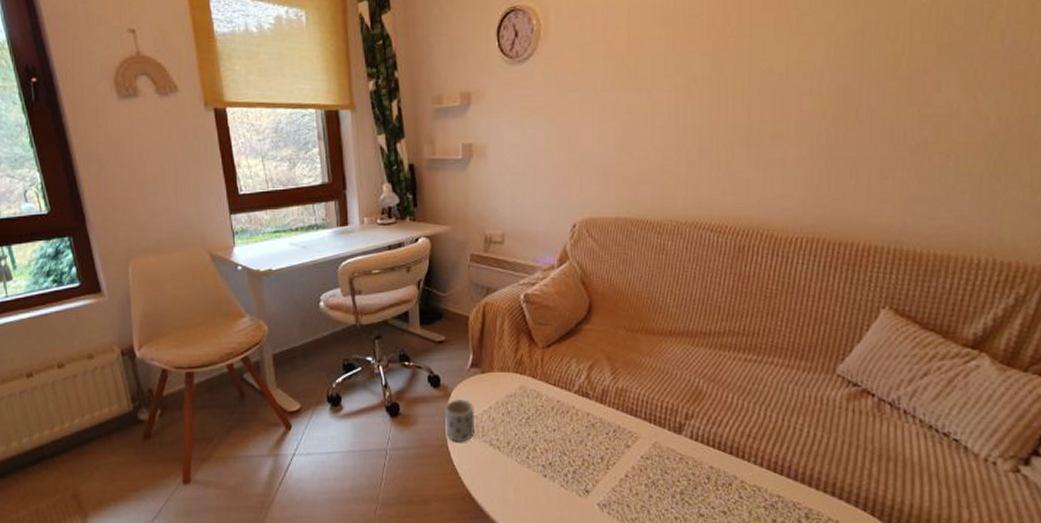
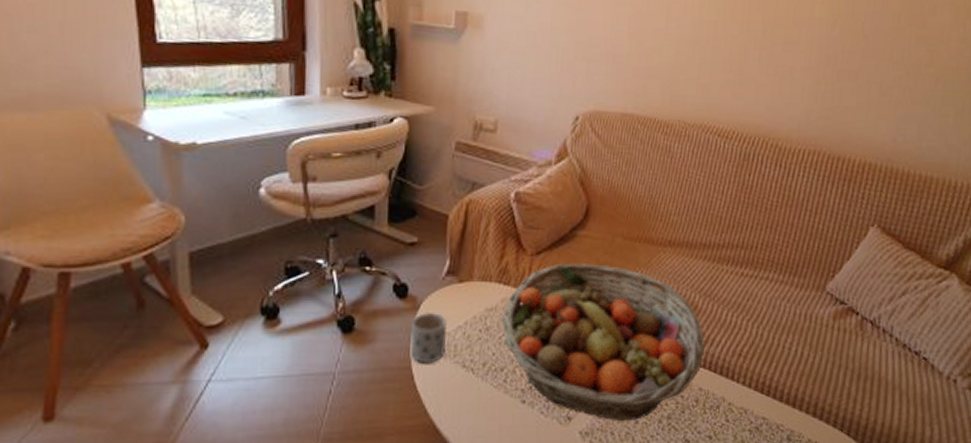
fruit basket: none [521,354,712,494] -> present [502,263,705,420]

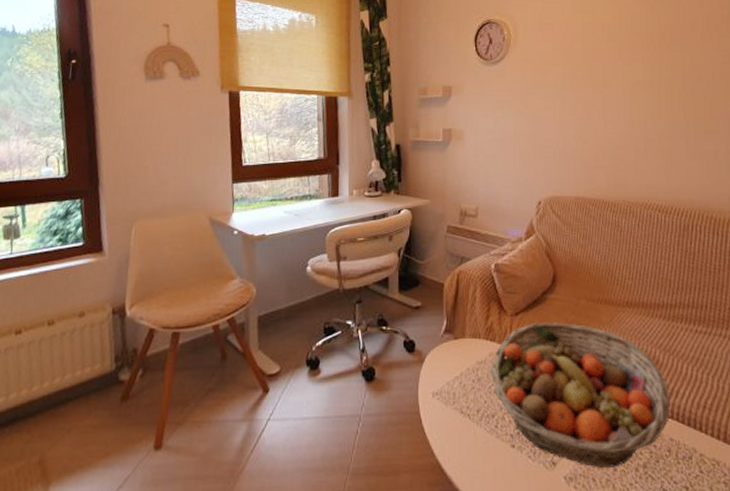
mug: present [410,311,448,364] -> none [417,364,447,409]

